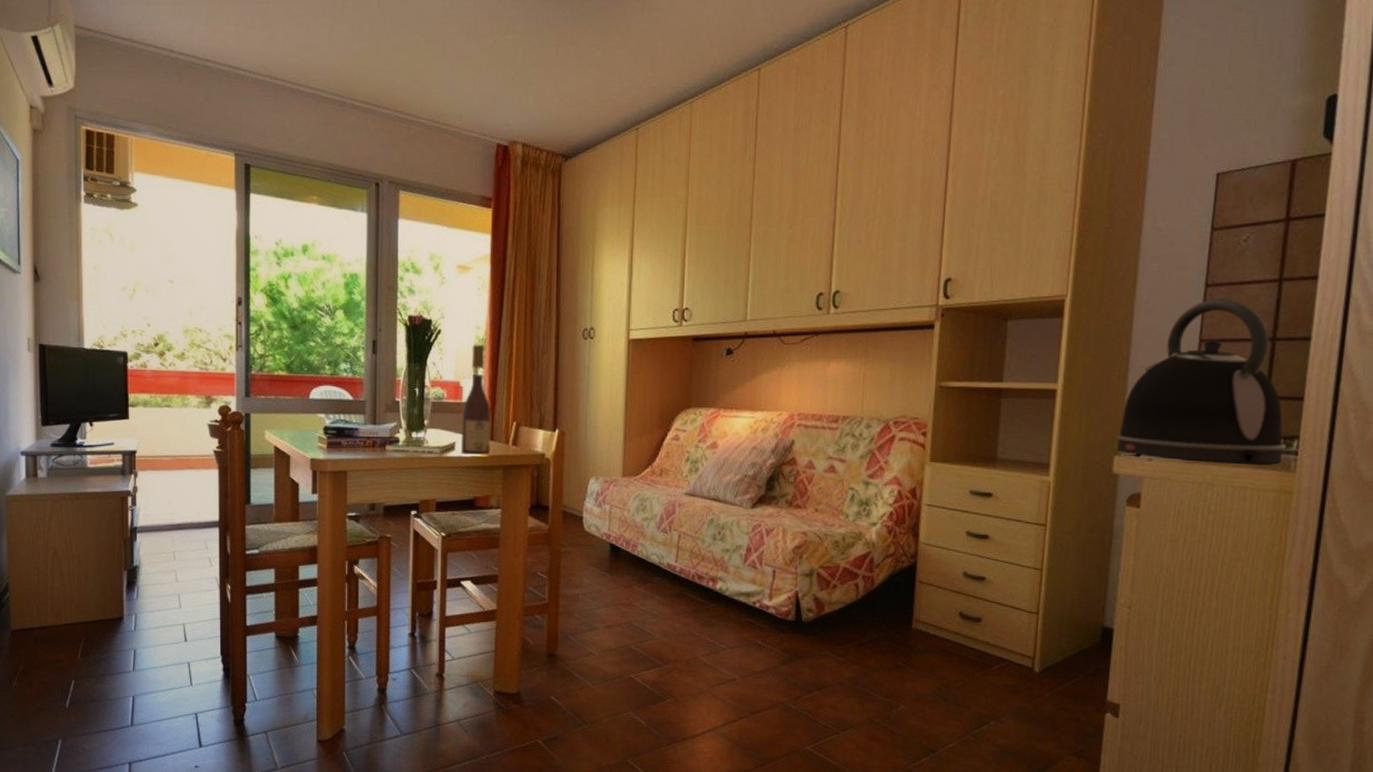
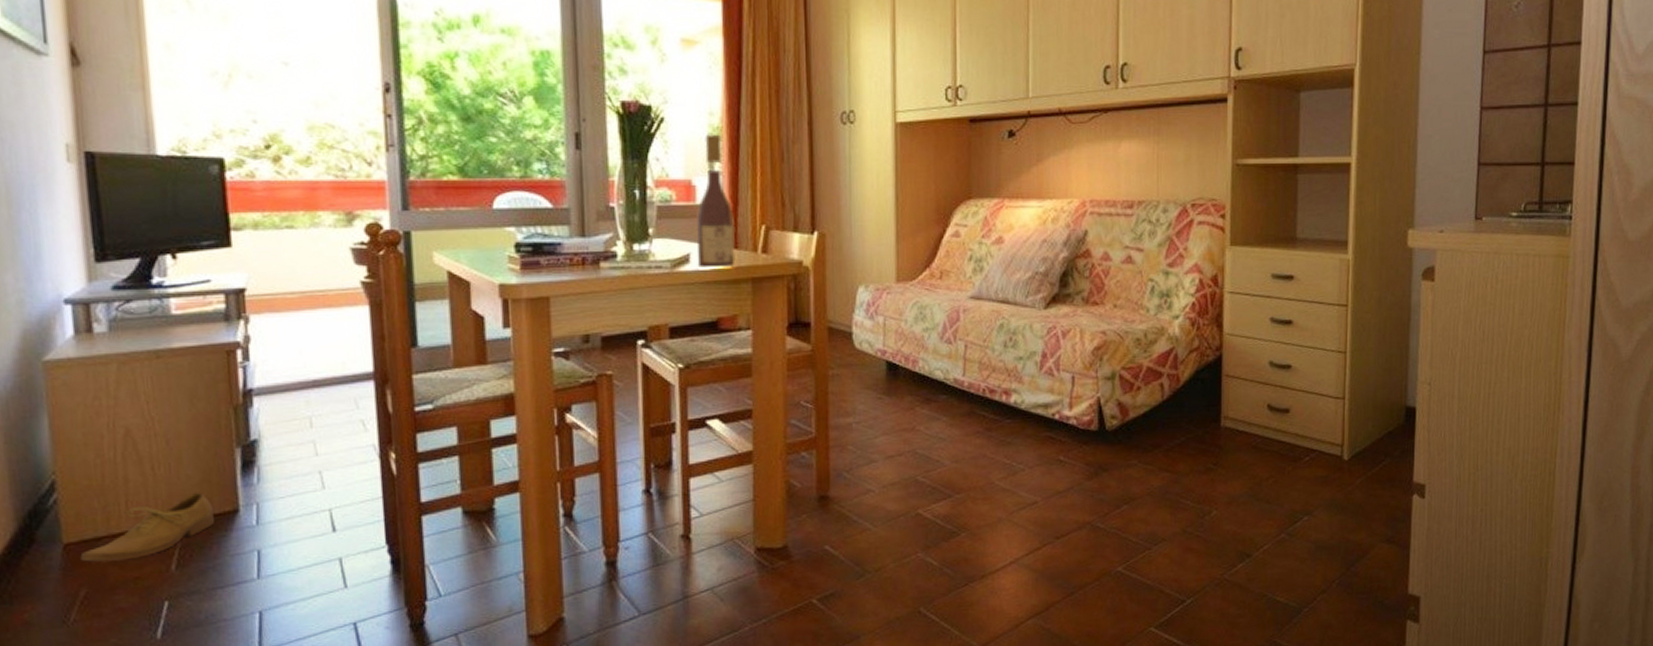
shoe: none [21,601,107,647] -> present [80,492,214,562]
kettle: present [1115,298,1286,465] -> none [1409,65,1562,231]

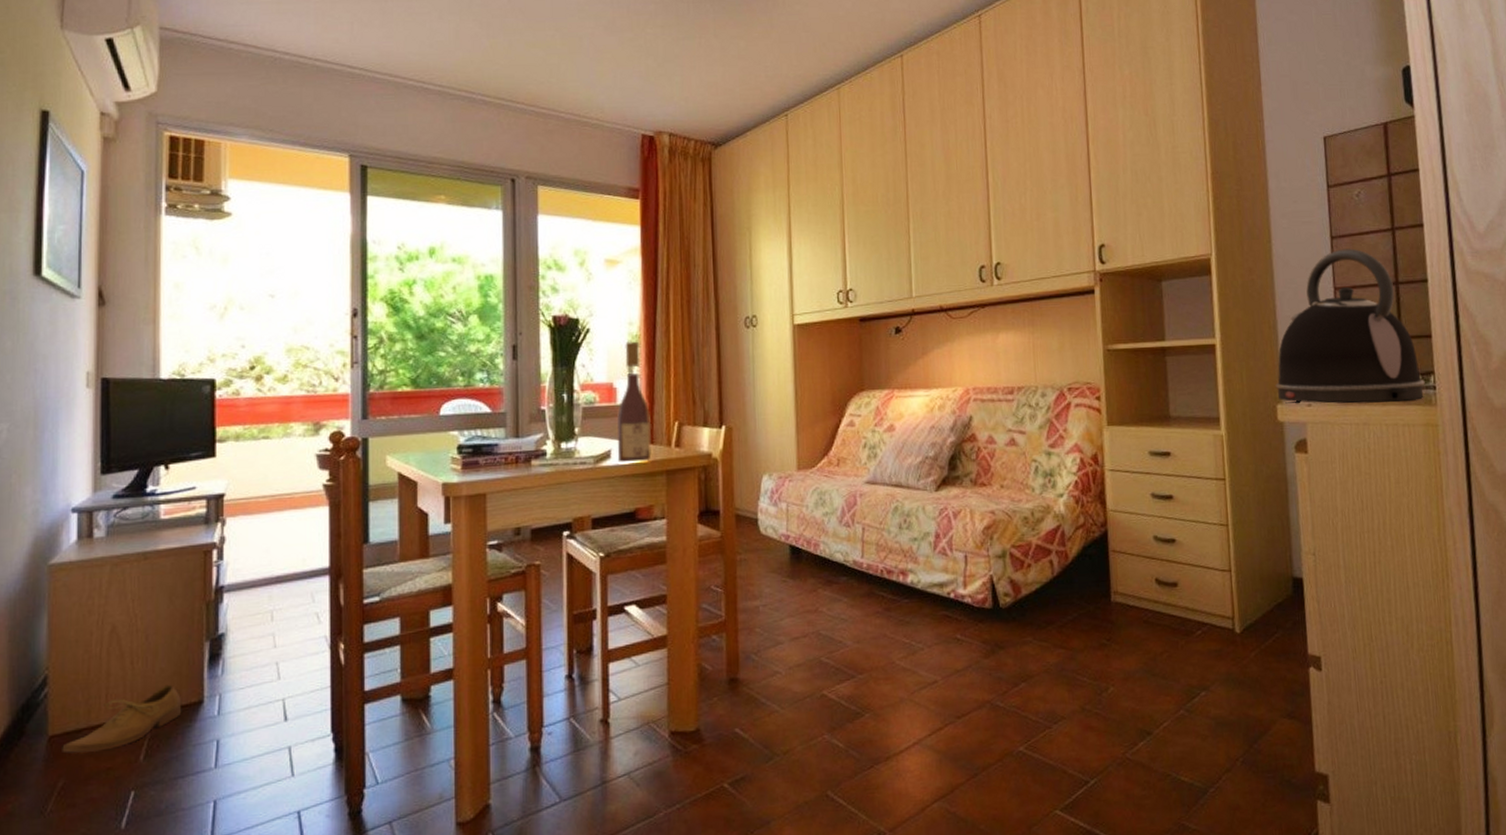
kettle: none [1409,65,1562,231] -> present [1275,248,1425,404]

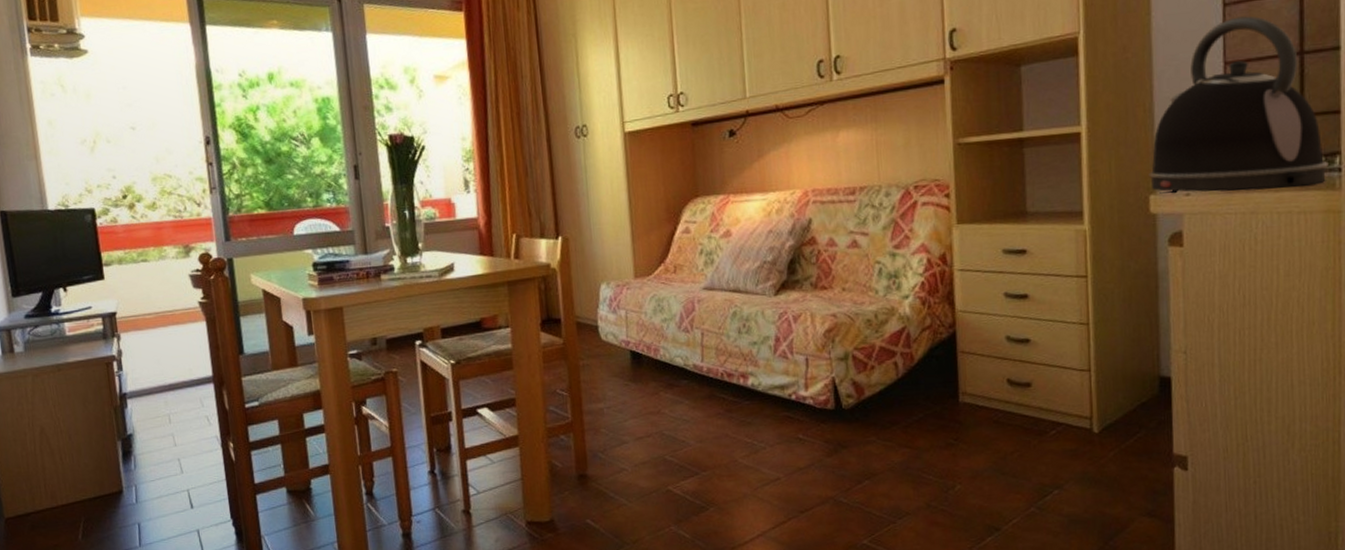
shoe: present [62,684,181,754] -> none [16,476,106,533]
wine bottle: present [617,341,652,463] -> none [457,156,493,276]

